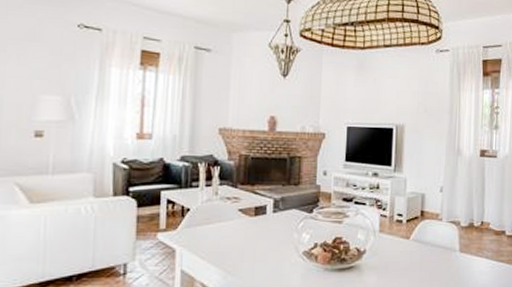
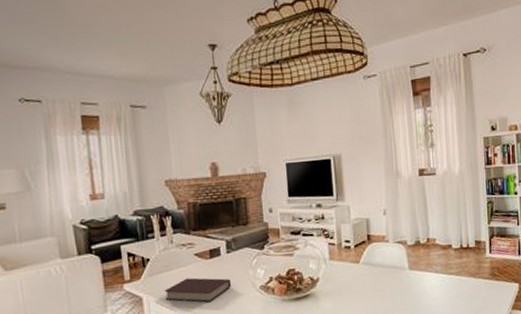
book: none [200,234,274,263] -> present [164,277,232,303]

